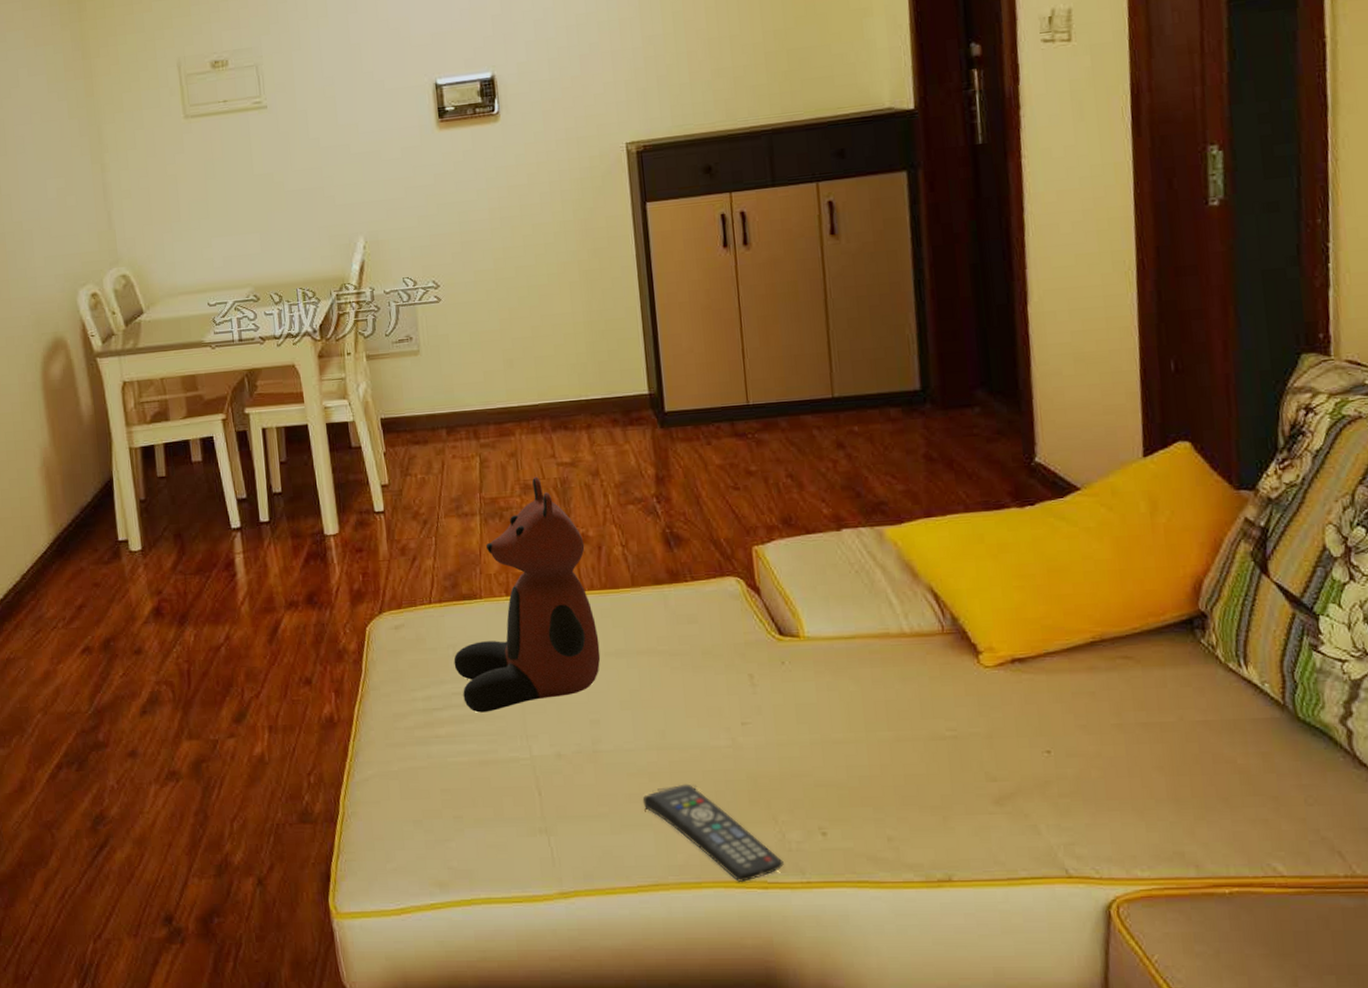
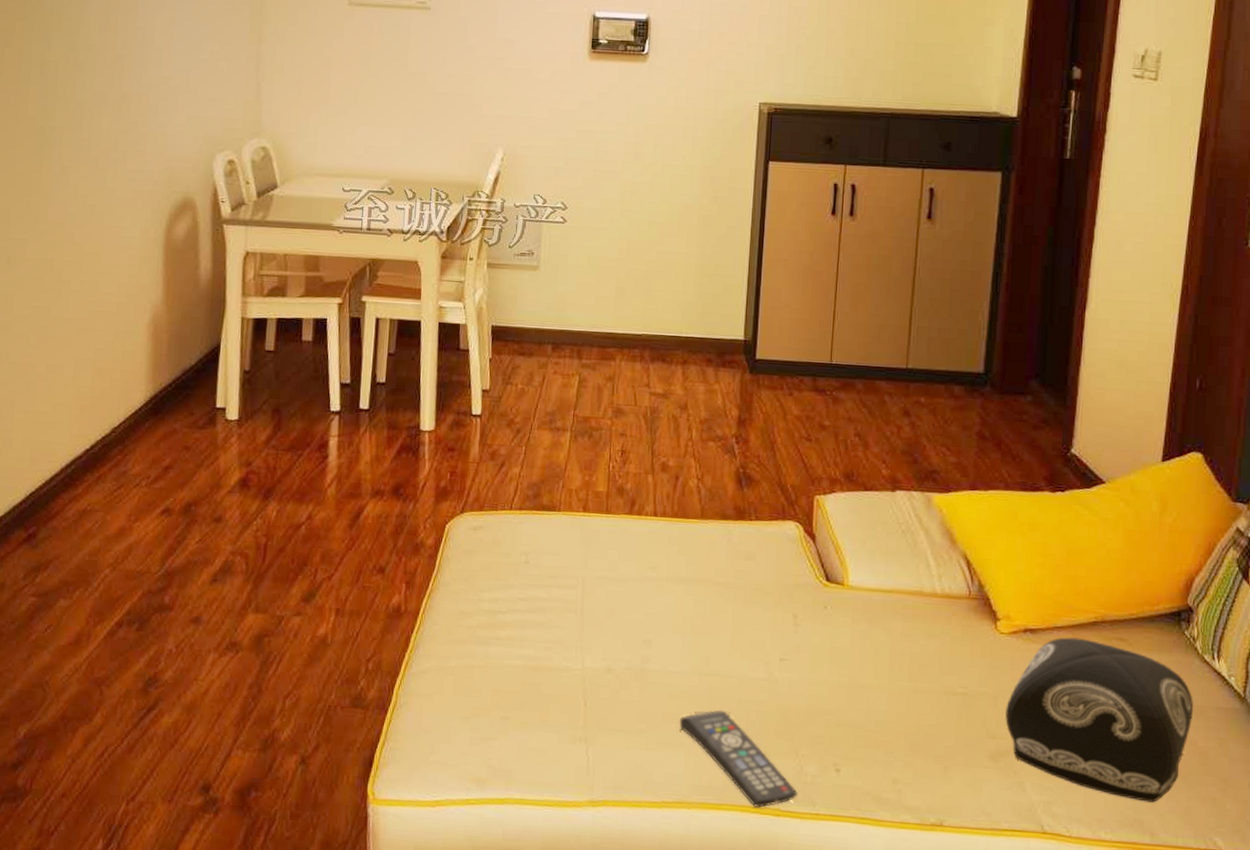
teddy bear: present [453,476,601,713] -> none [524,402,664,621]
cushion: none [1004,661,1226,832] -> present [1005,637,1194,803]

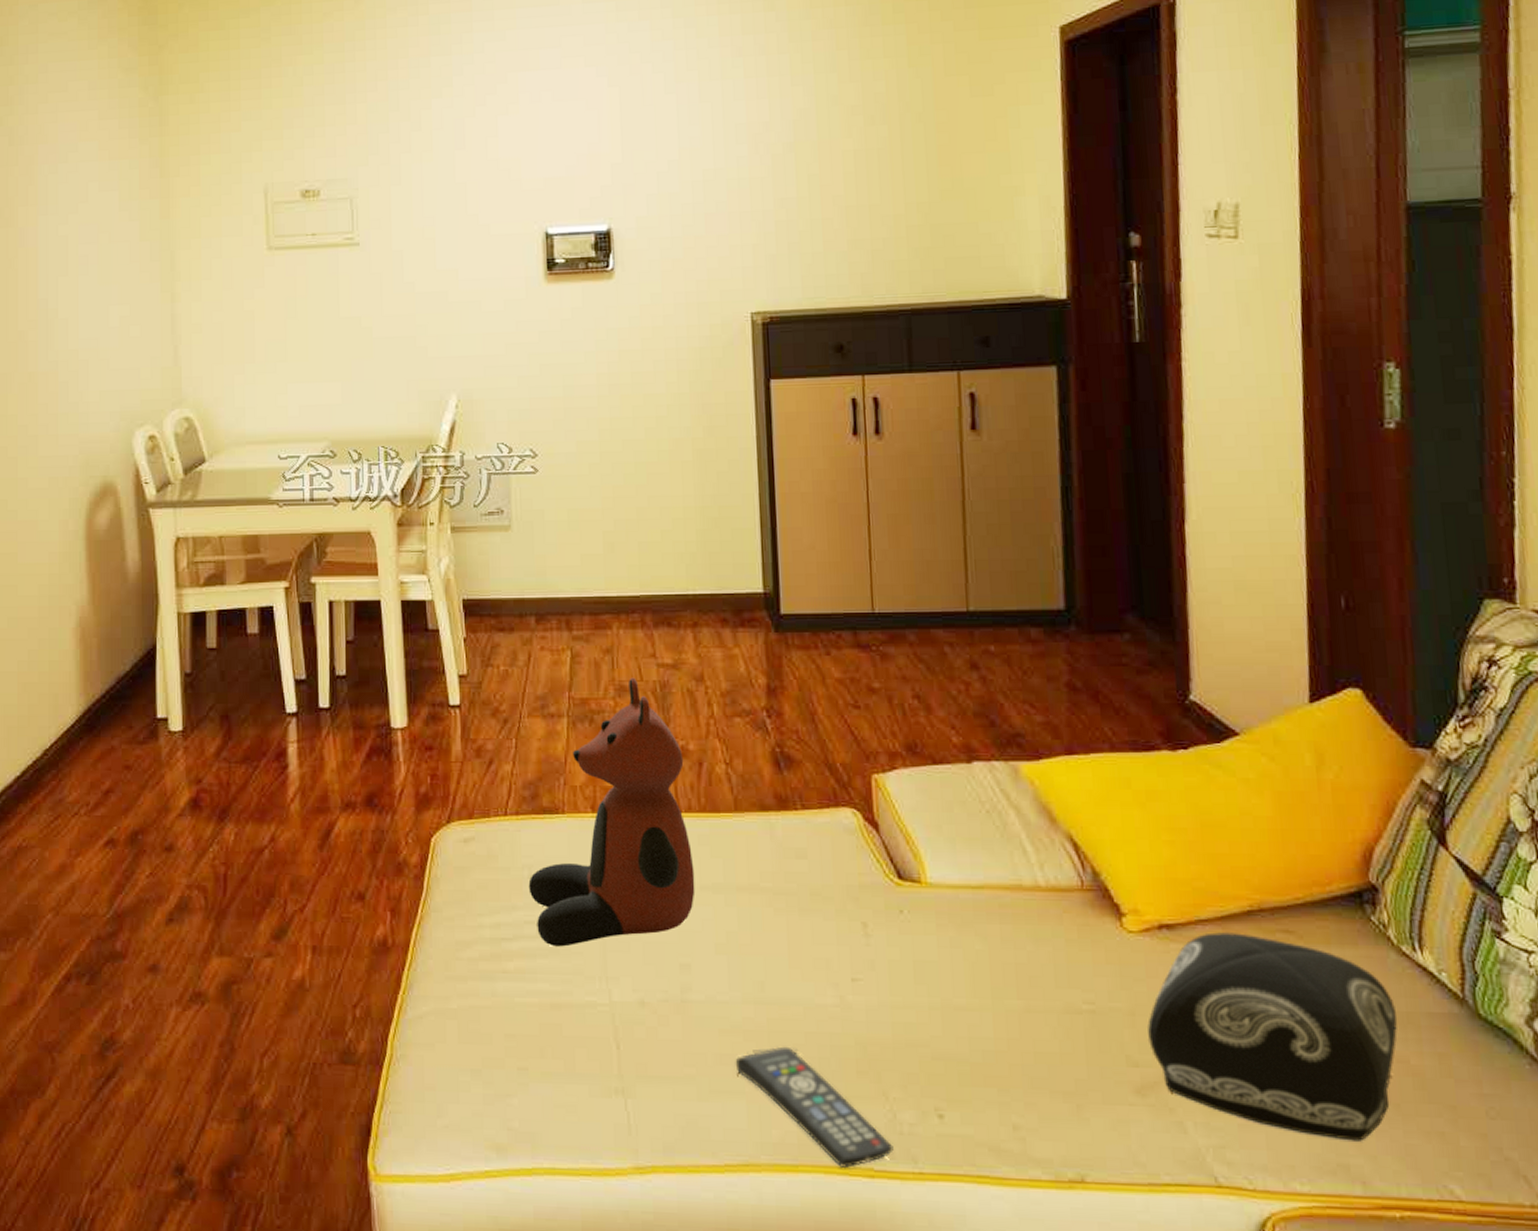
teddy bear: none [524,402,664,621] -> present [528,677,695,947]

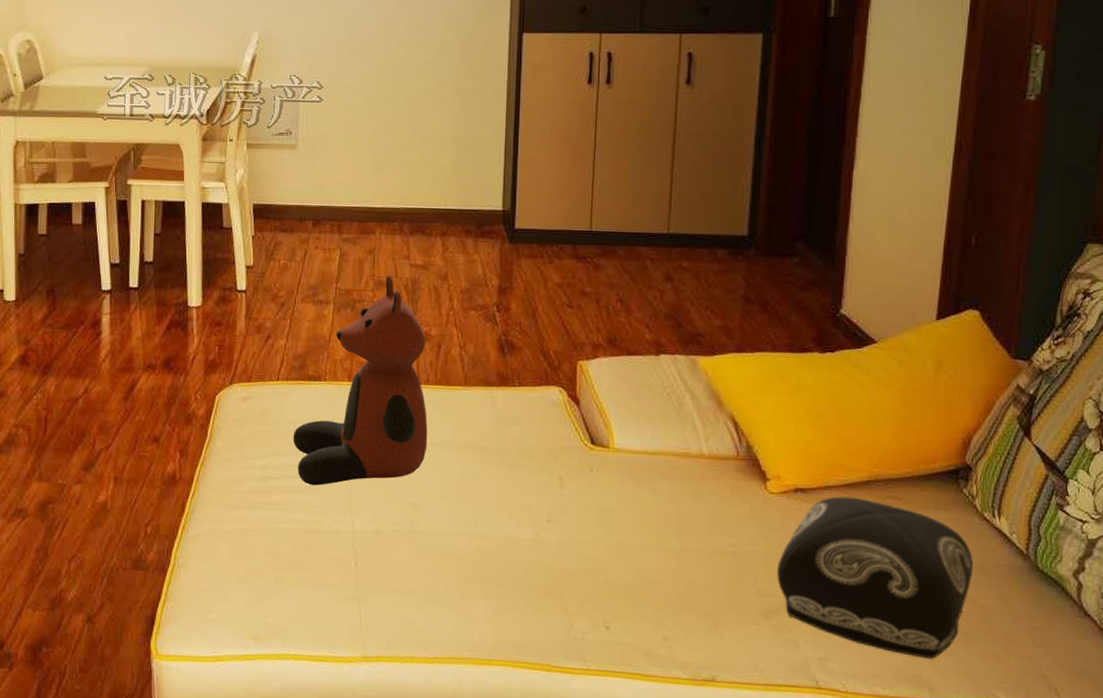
remote control: present [735,1046,894,1169] -> none [448,569,568,664]

